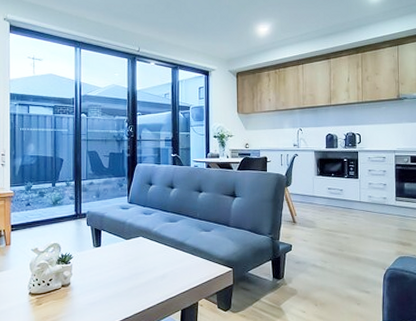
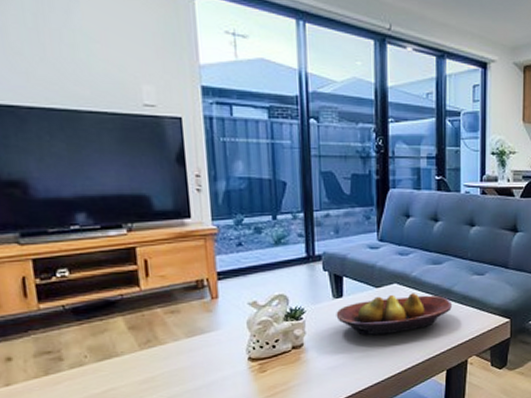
fruit bowl: none [95,245,185,279] -> present [336,293,452,336]

